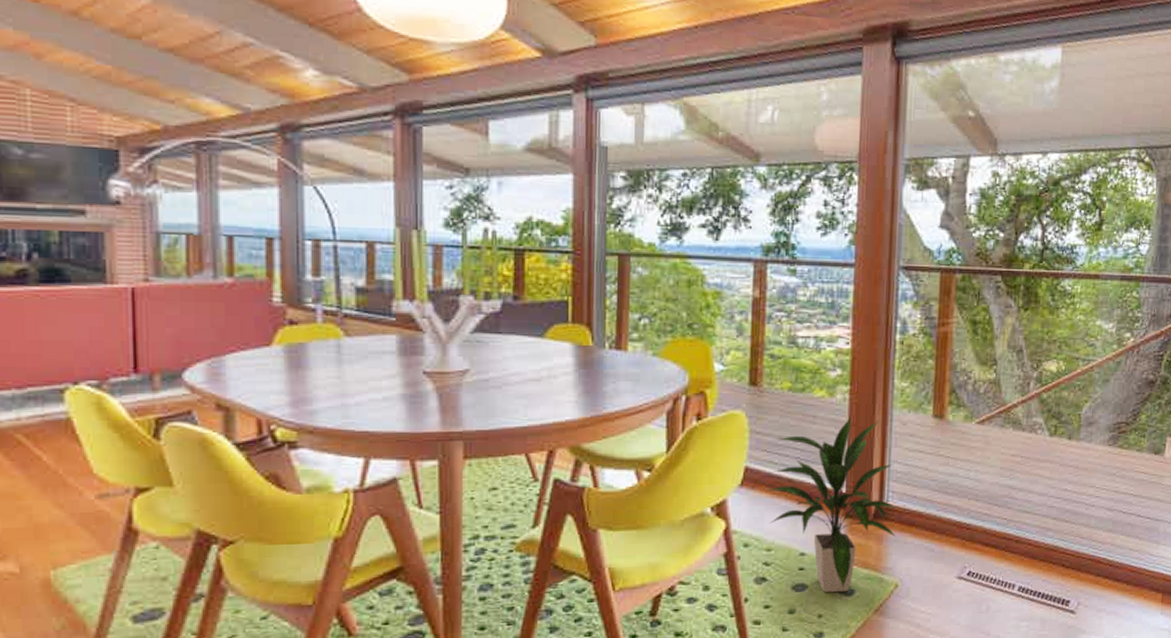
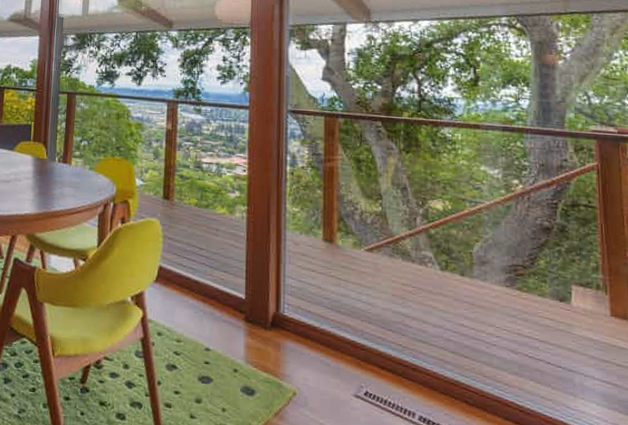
indoor plant: present [767,417,896,593] -> none [177,233,293,392]

